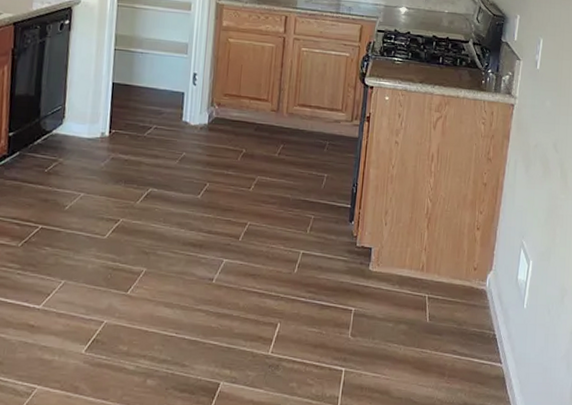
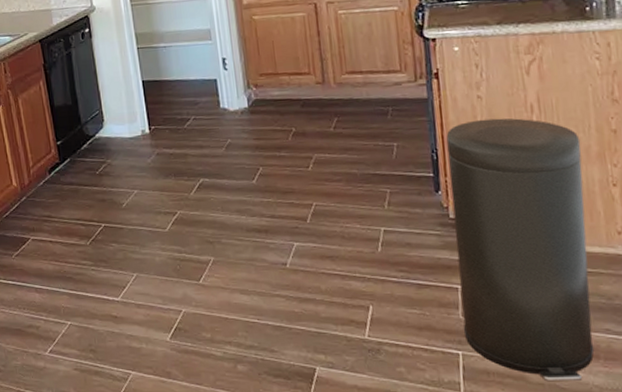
pedal bin: none [349,162,461,396] -> present [446,118,595,382]

